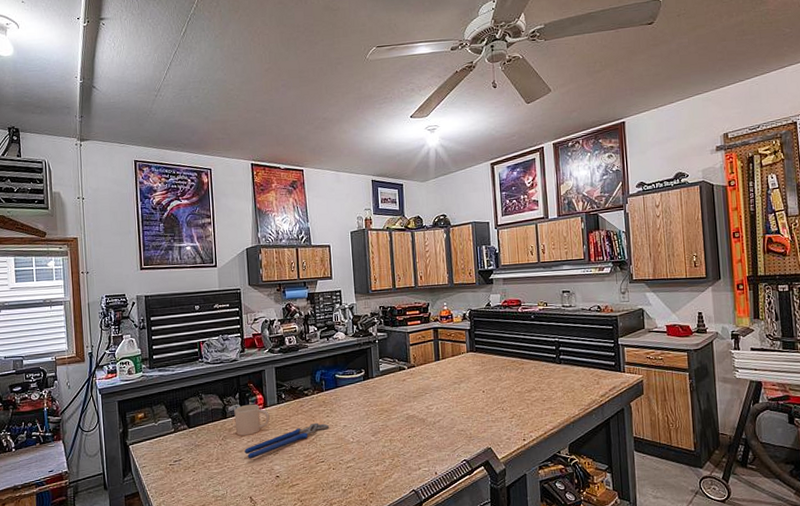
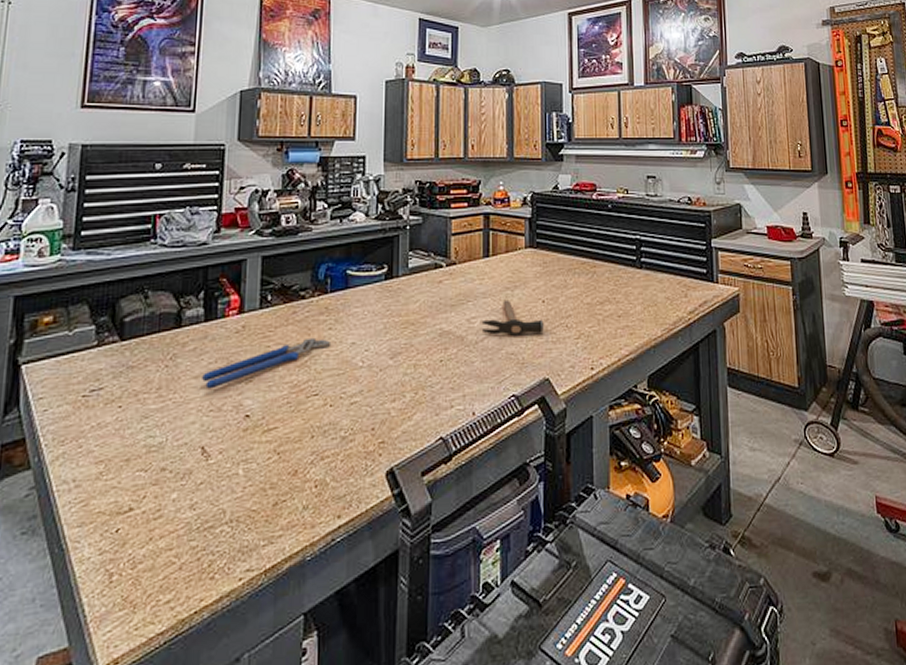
mug: present [234,404,270,436] -> none [192,307,246,354]
claw hammer: none [437,391,485,418] -> present [481,299,544,336]

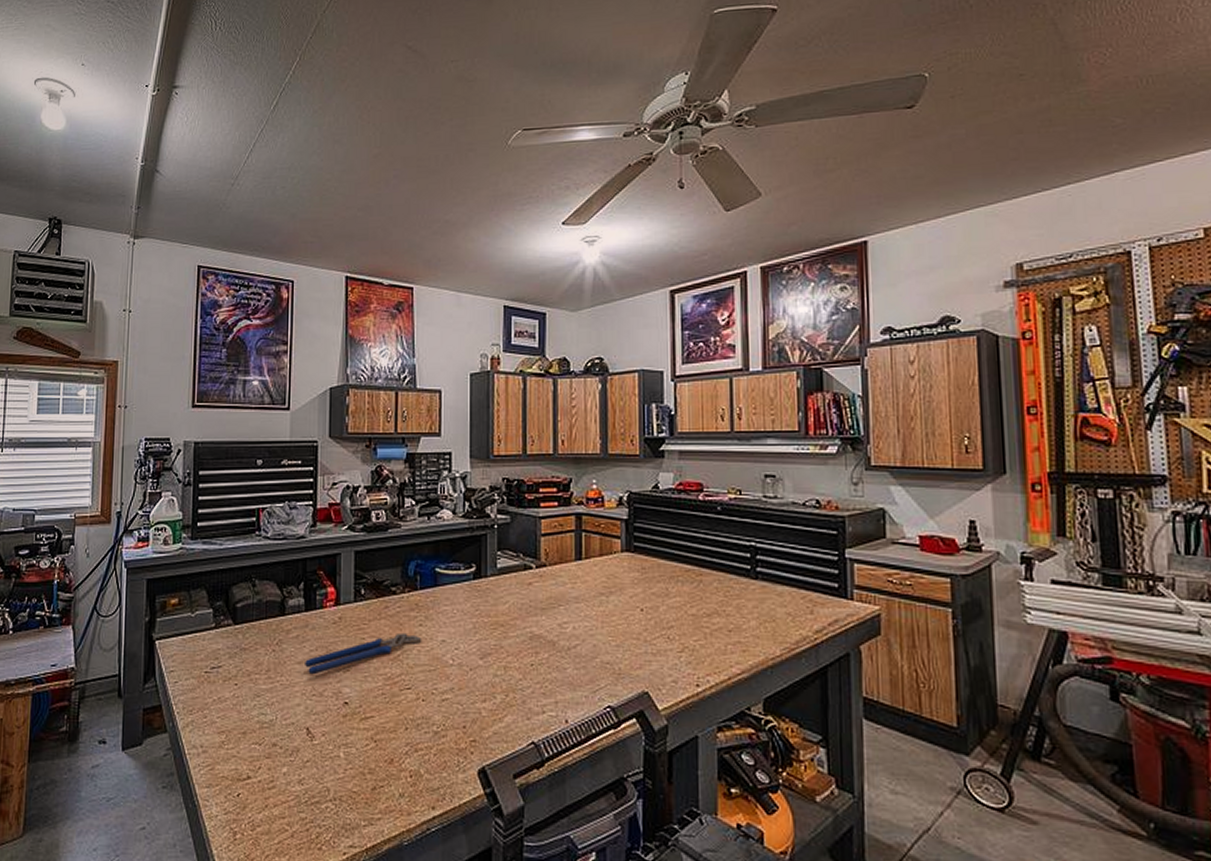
claw hammer: present [481,299,544,336] -> none [574,606,642,645]

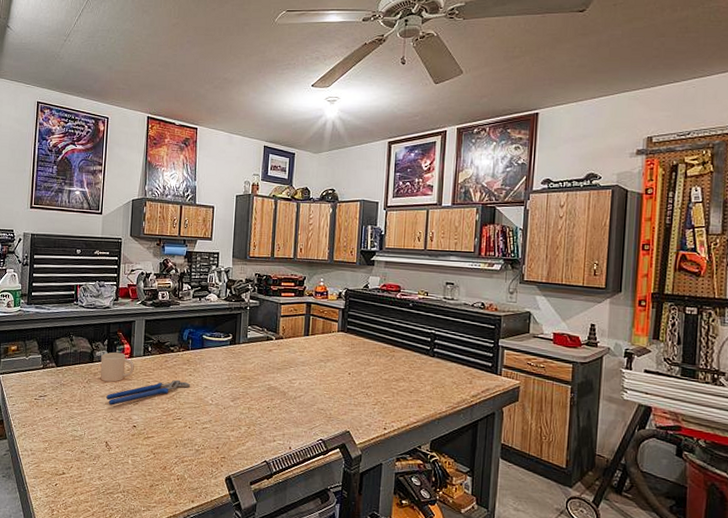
mug: none [295,598,342,641] -> present [100,352,134,382]

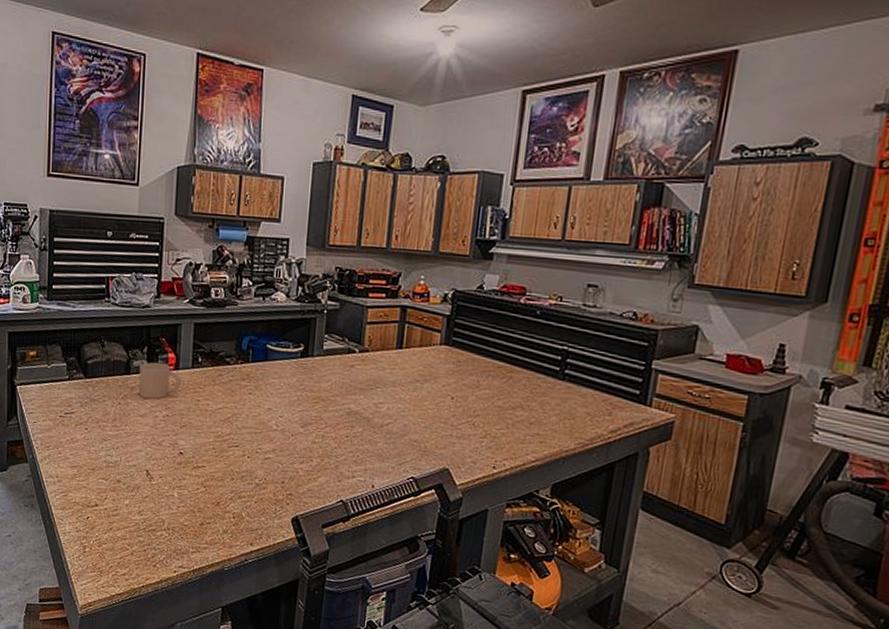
pliers: present [106,379,190,406] -> none [146,398,250,427]

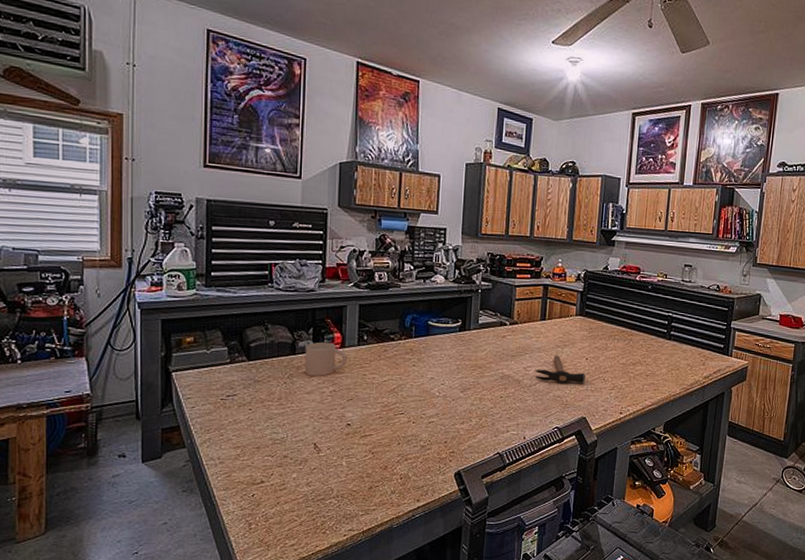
claw hammer: none [387,391,450,429] -> present [535,355,586,384]

